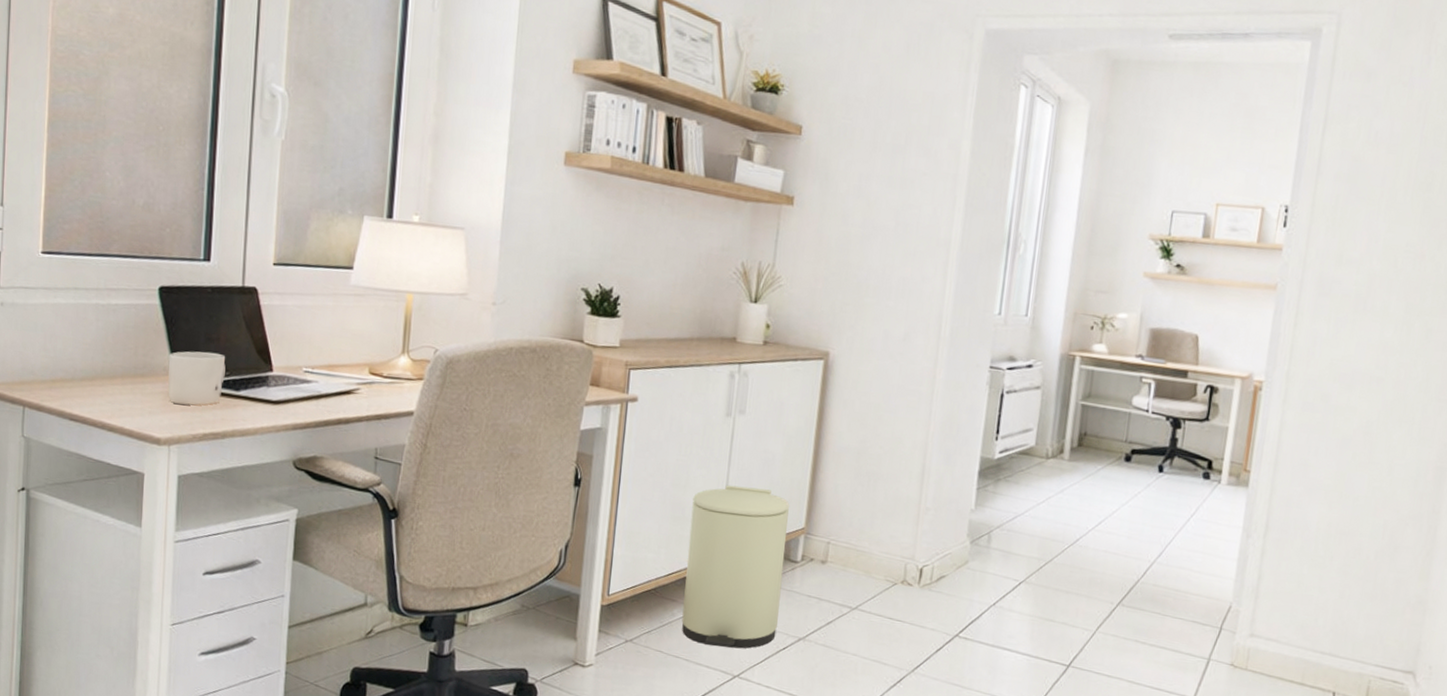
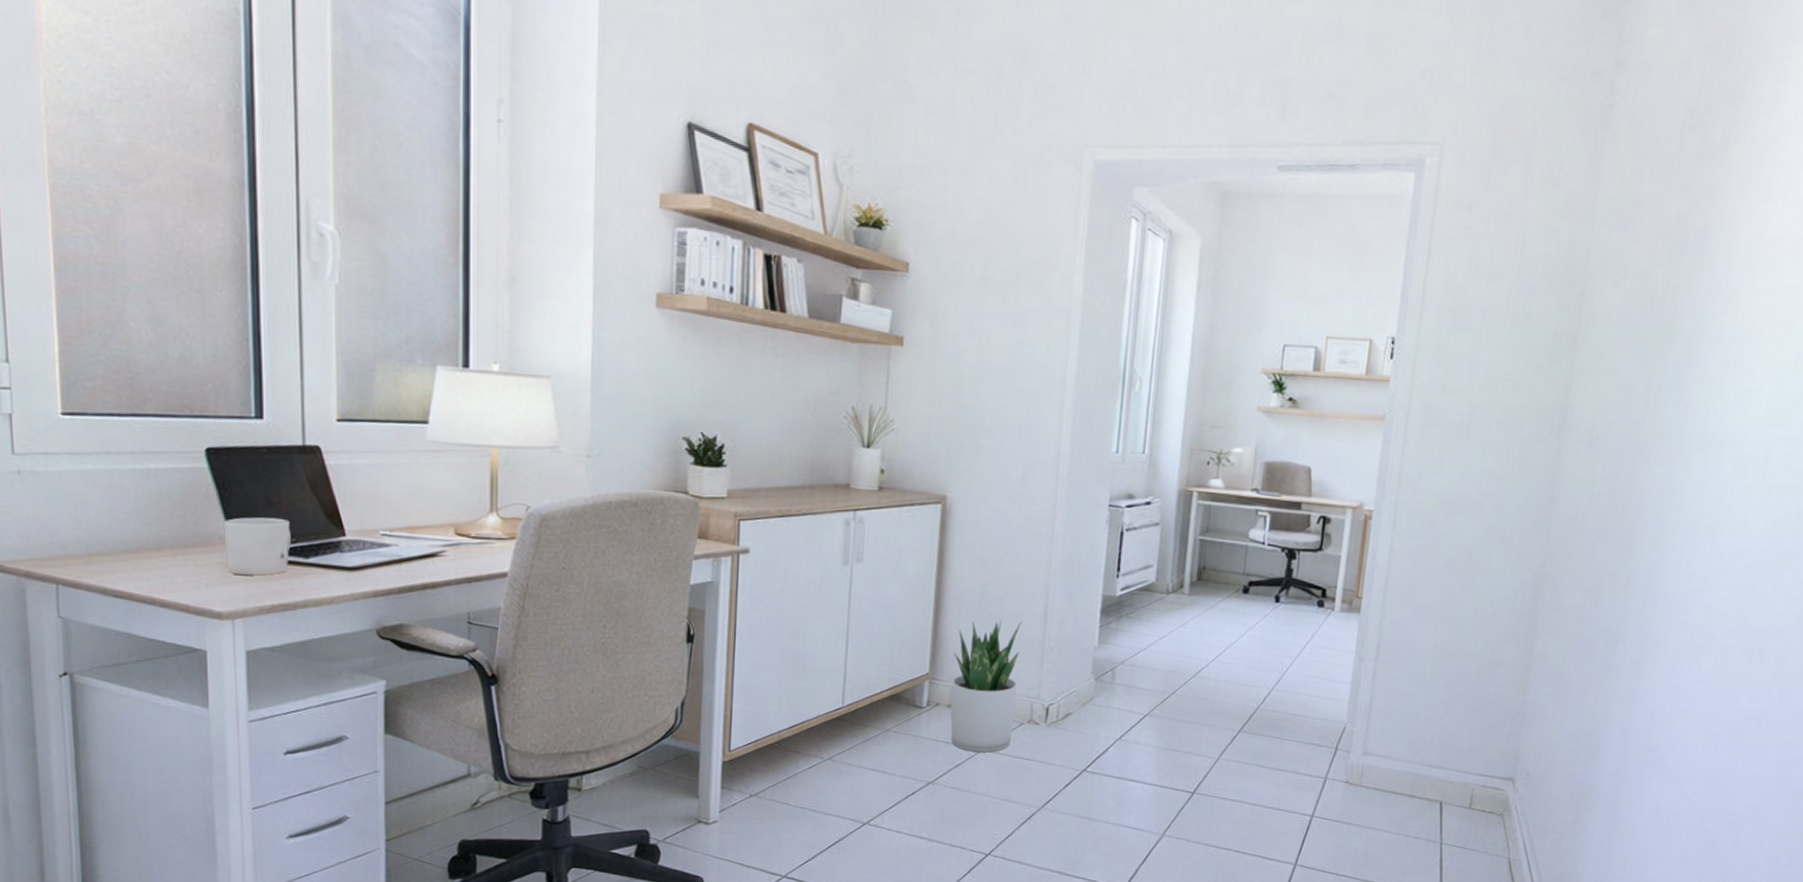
pedal bin: present [682,484,789,649] -> none [807,634,912,796]
planter: none [823,477,899,612] -> present [950,620,1022,753]

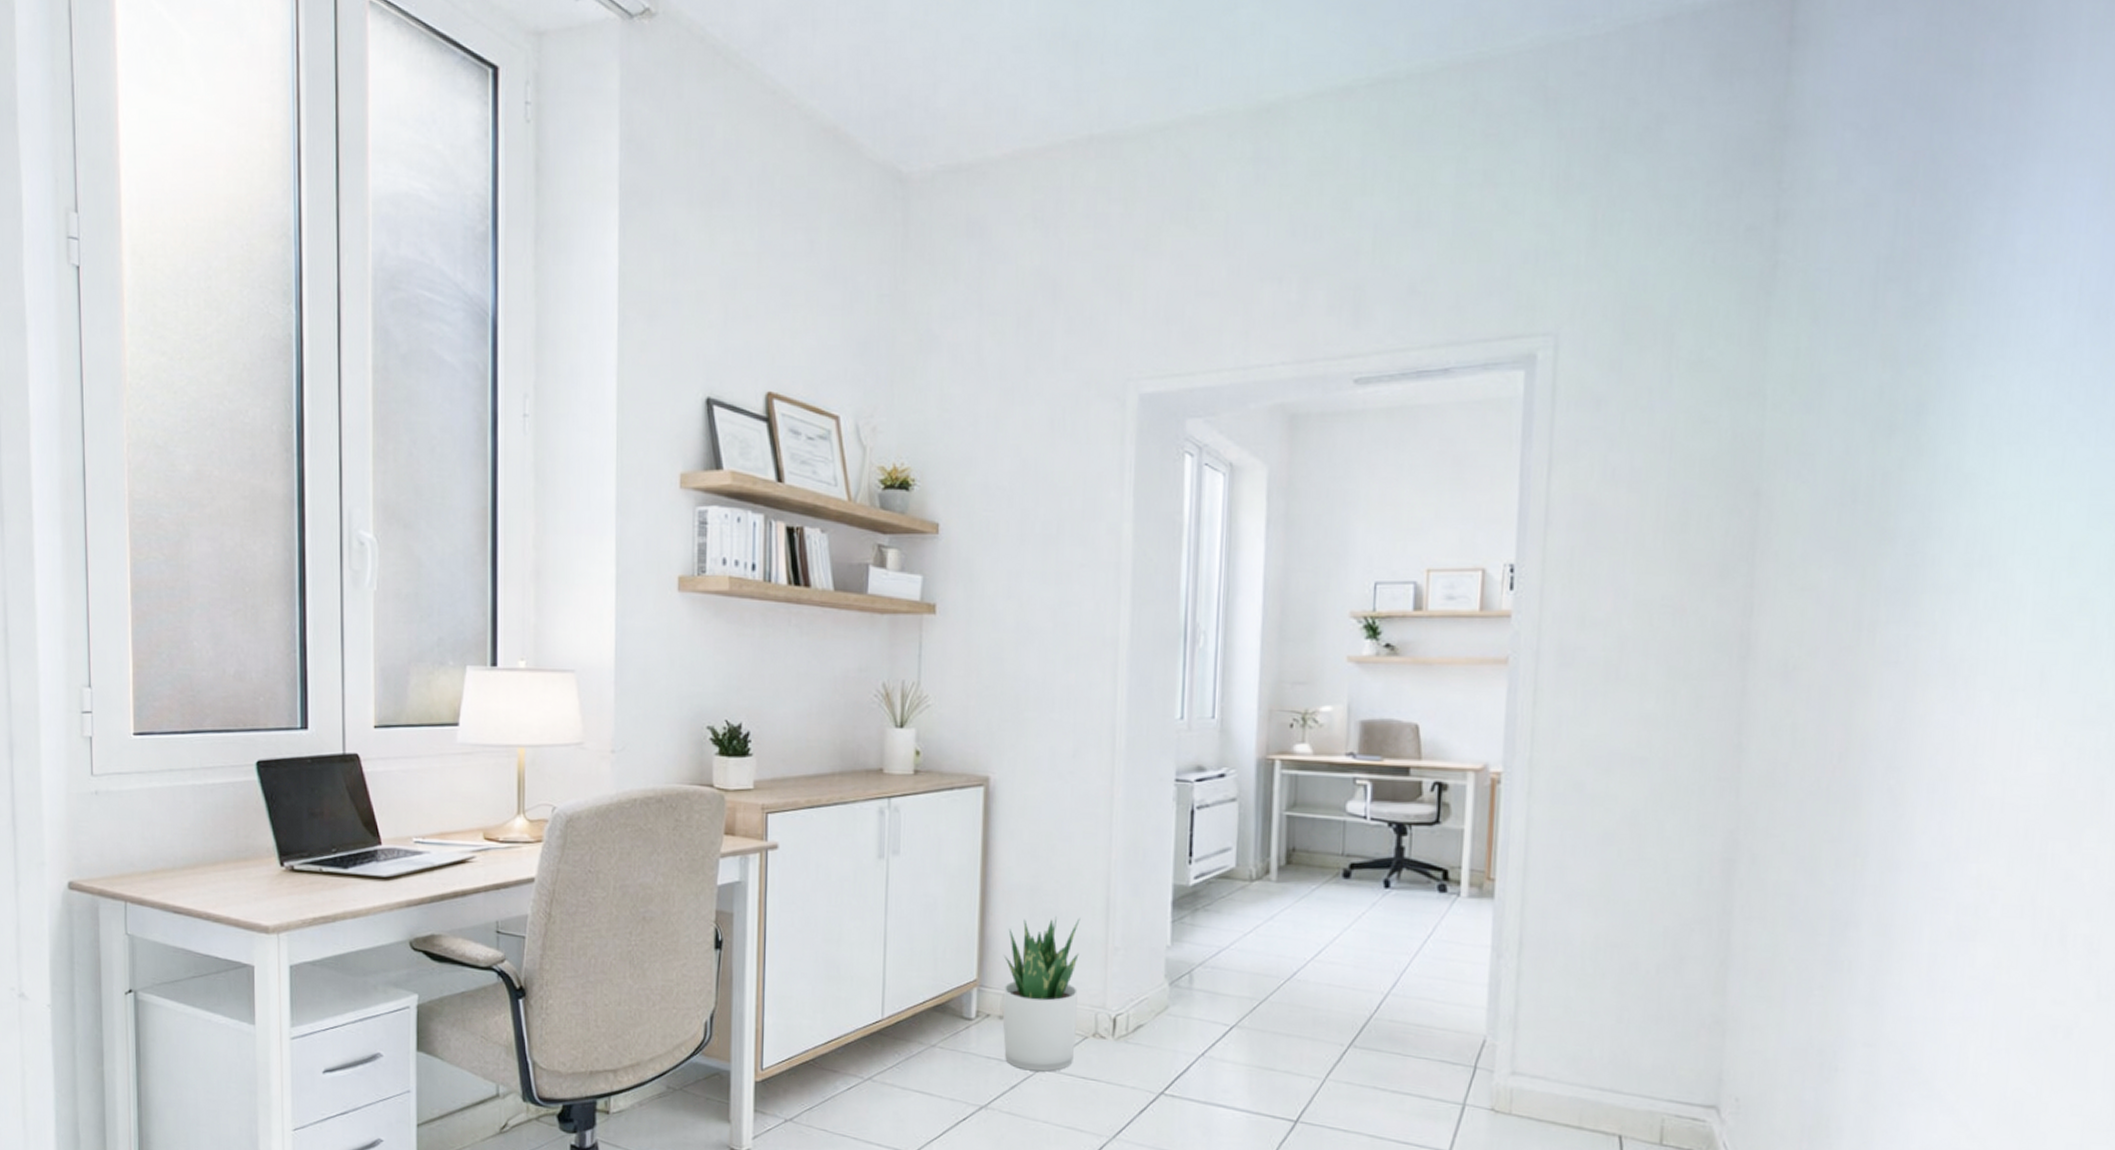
mug: present [223,517,291,576] -> none [271,828,331,888]

